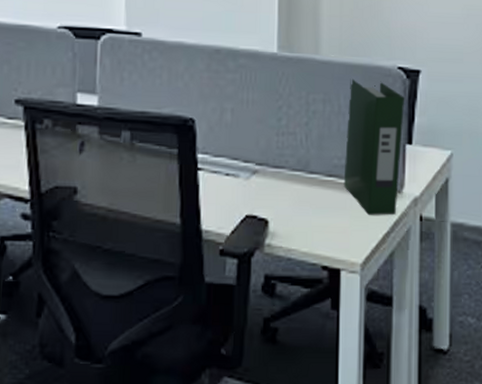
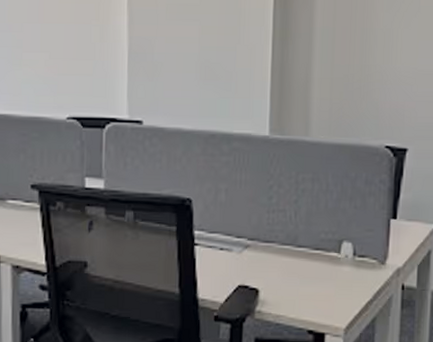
binder: present [343,78,404,215] -> none [329,158,391,285]

